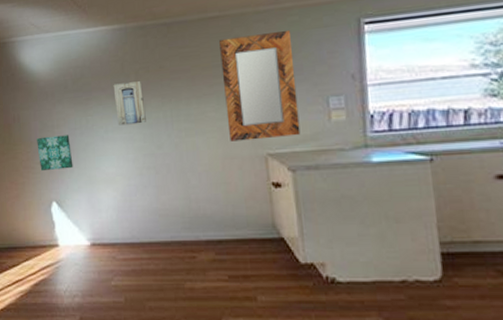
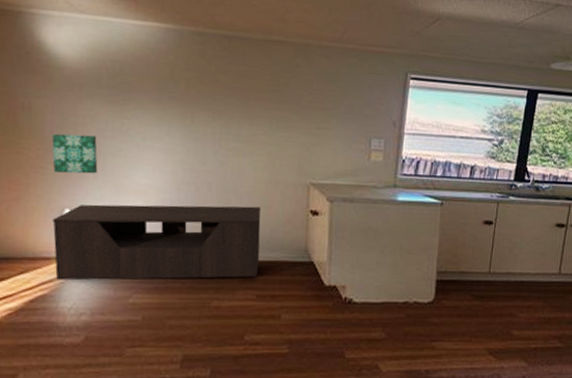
media console: none [44,184,226,265] -> present [52,204,261,280]
wall art: present [113,81,146,126] -> none [158,88,193,136]
home mirror: present [219,31,301,142] -> none [277,65,349,170]

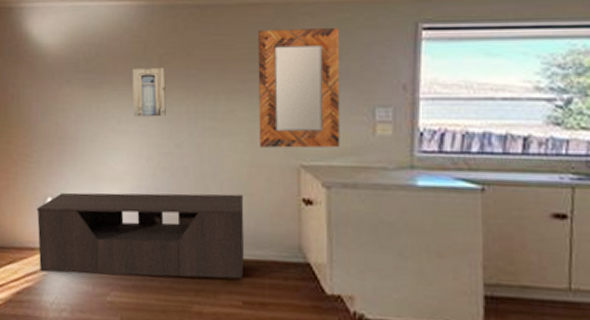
wall art: present [52,133,98,174] -> none [36,121,77,161]
wall art: none [158,88,193,136] -> present [132,68,167,117]
home mirror: none [277,65,349,170] -> present [258,28,340,148]

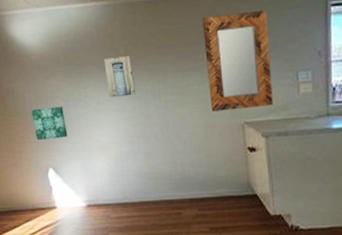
wall art: none [36,121,77,161] -> present [31,106,68,140]
media console: present [37,192,245,279] -> none [42,149,208,225]

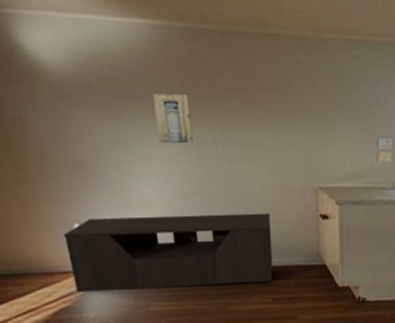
wall art: present [31,106,68,140] -> none [49,146,101,187]
media console: none [42,149,208,225] -> present [63,213,273,293]
home mirror: present [203,10,273,112] -> none [279,61,352,173]

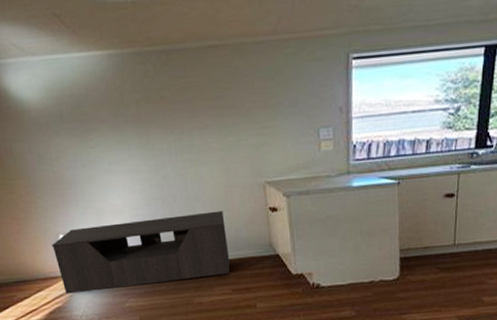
wall art: present [153,93,193,144] -> none [113,112,150,158]

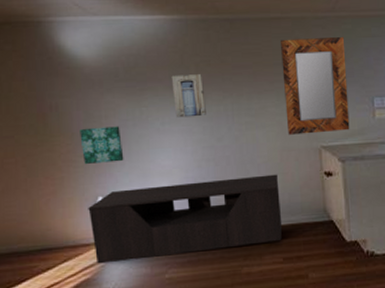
wall art: none [35,168,78,205] -> present [80,126,124,164]
wall art: none [113,112,150,158] -> present [171,74,206,118]
home mirror: none [220,63,295,171] -> present [281,37,350,135]

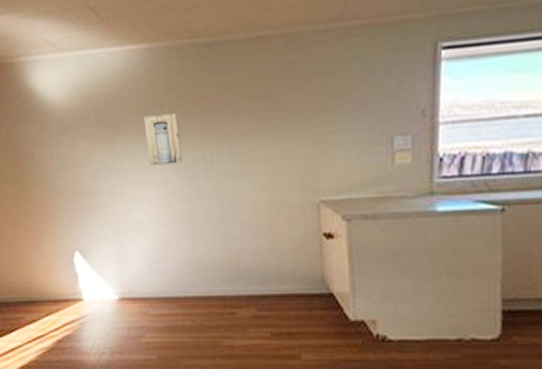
wall art: present [80,126,124,164] -> none [55,176,98,216]
media console: present [88,174,282,264] -> none [66,234,270,321]
home mirror: present [281,37,350,135] -> none [270,55,359,186]

